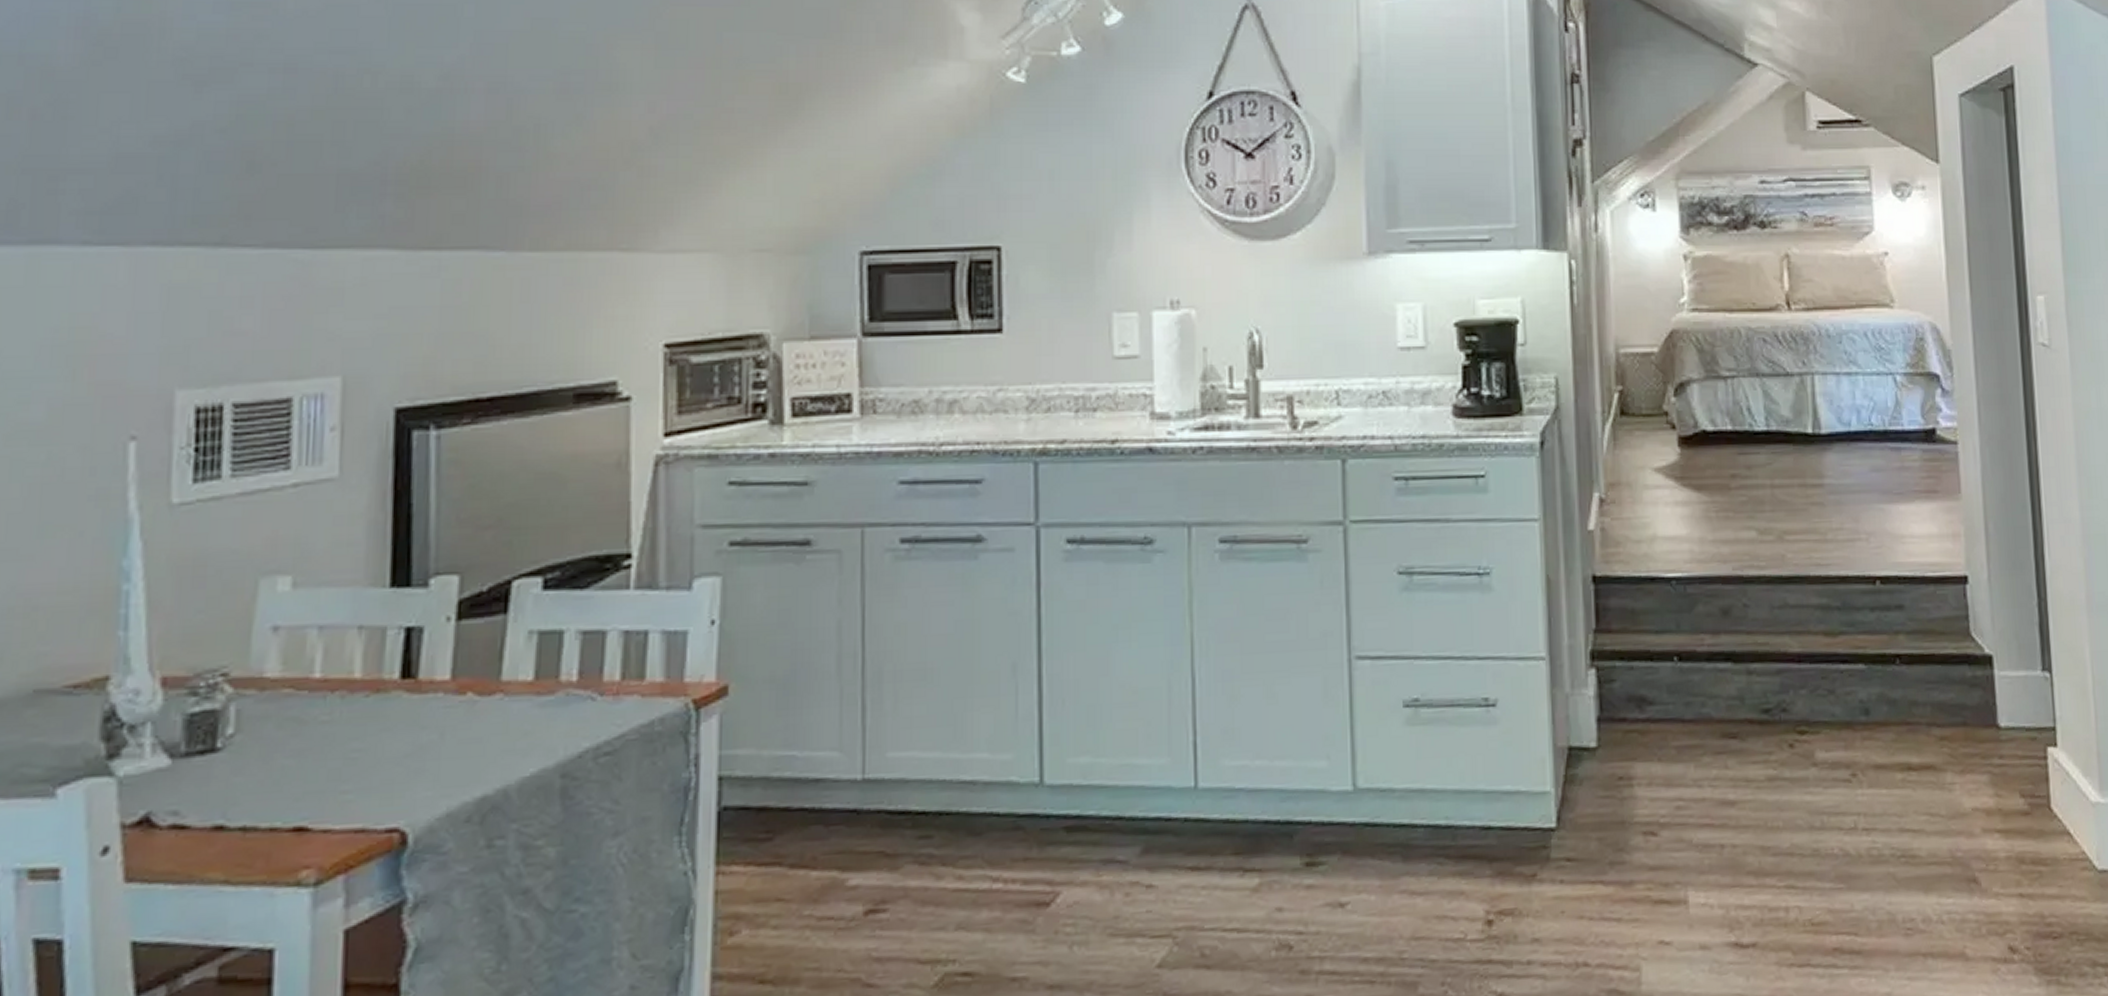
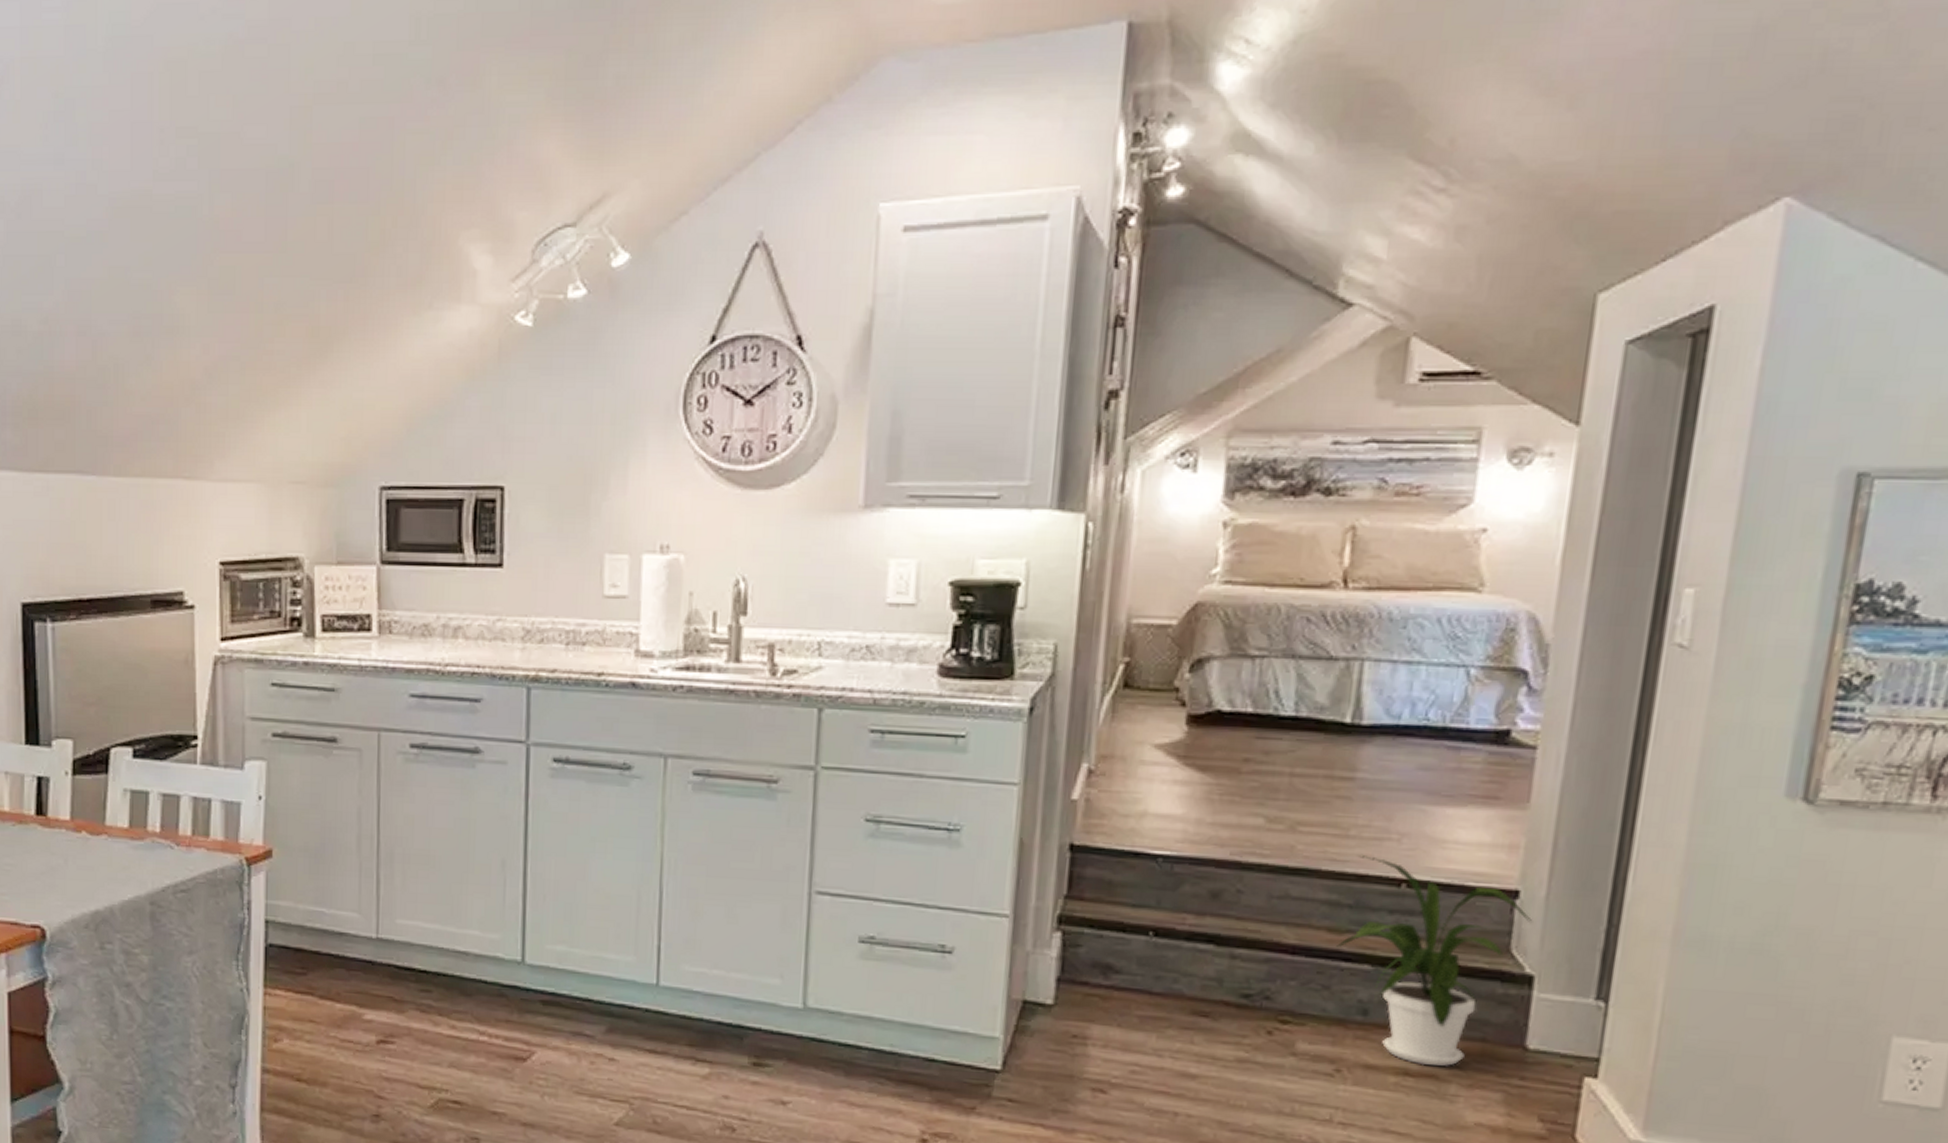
house plant: none [1833,557,1983,758] -> present [1336,855,1533,1066]

